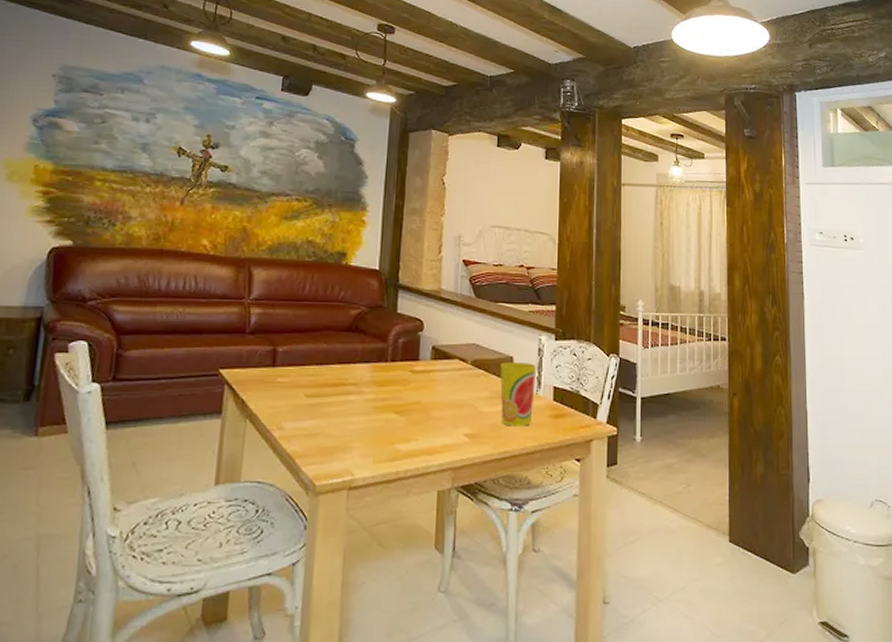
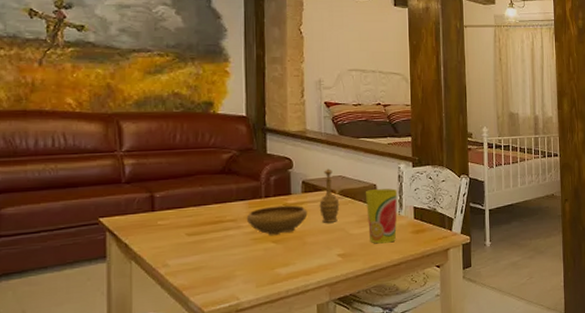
decorative bowl: none [369,334,471,406] -> present [246,168,340,236]

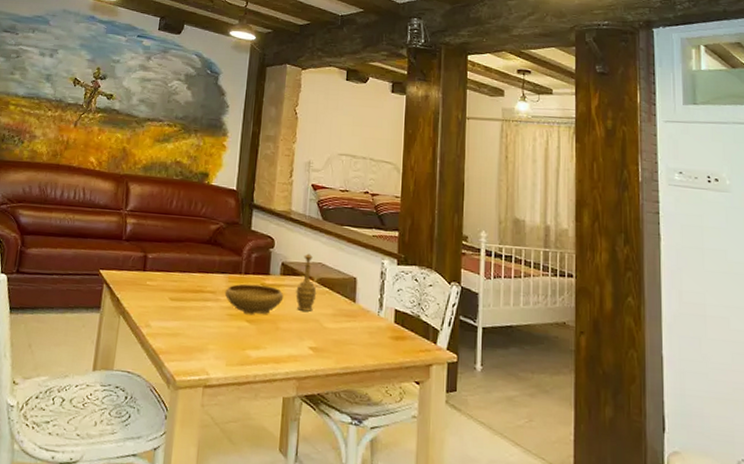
cup: present [365,188,398,244] -> none [344,282,379,345]

